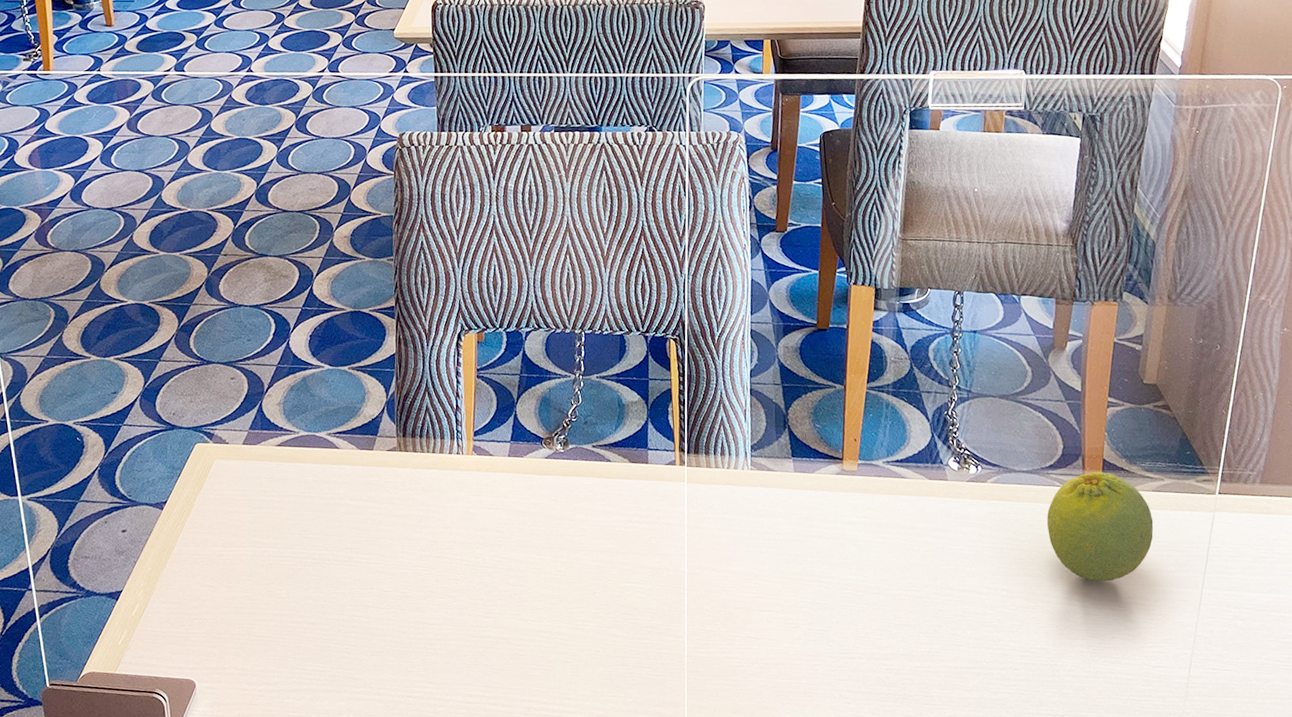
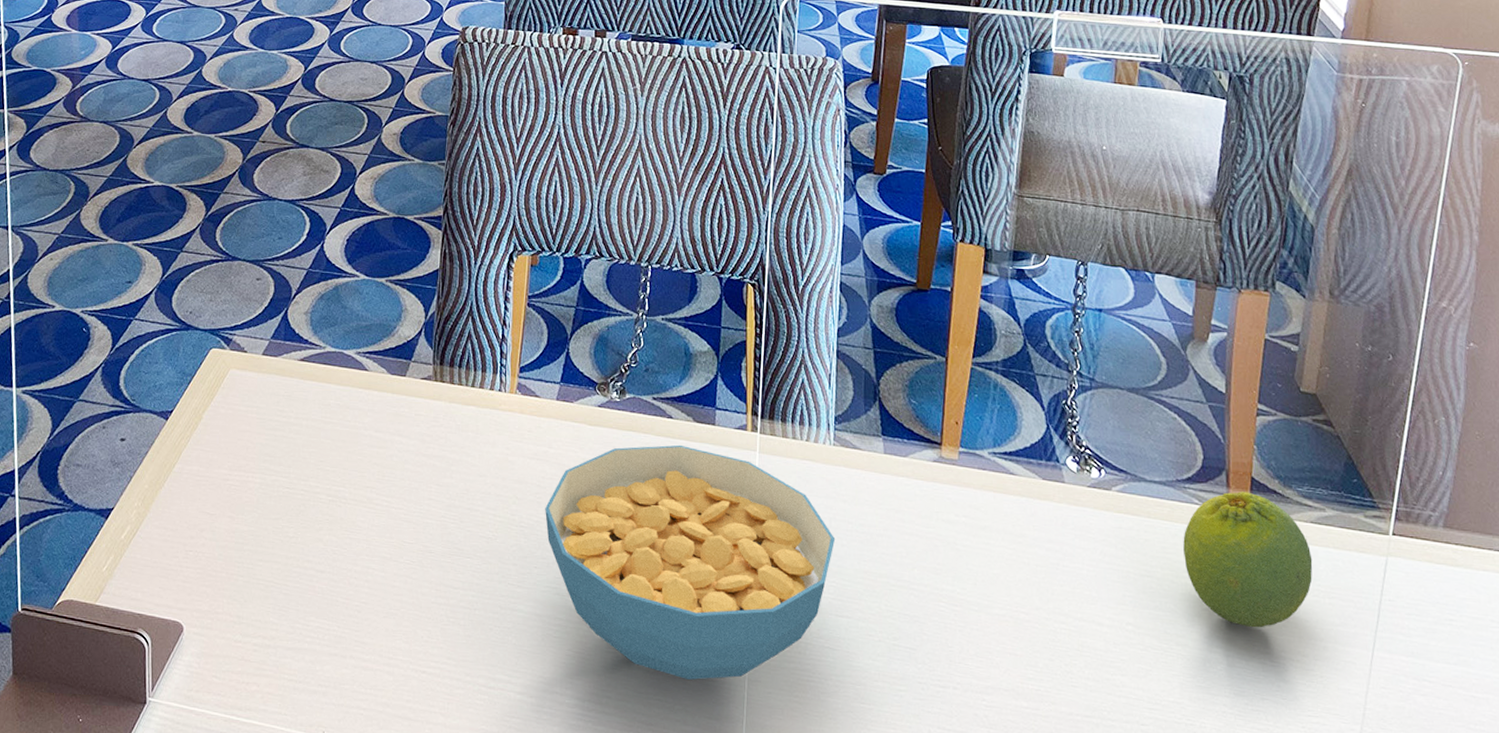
cereal bowl: none [504,483,756,677] -> present [545,444,836,680]

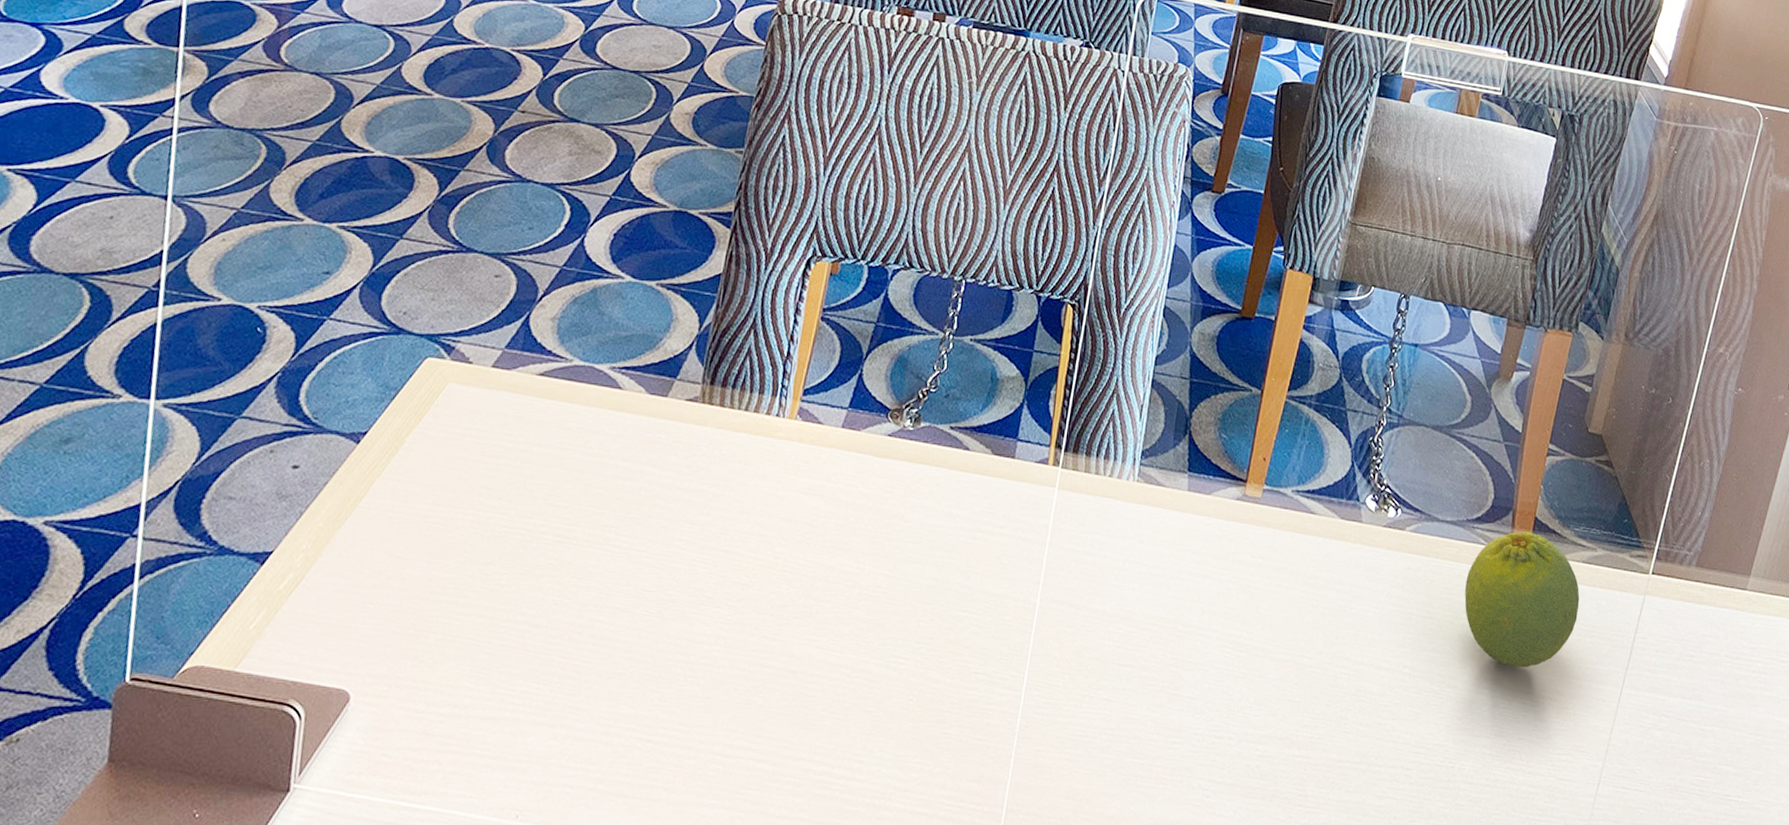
cereal bowl: present [545,444,836,680] -> none [813,479,1128,739]

